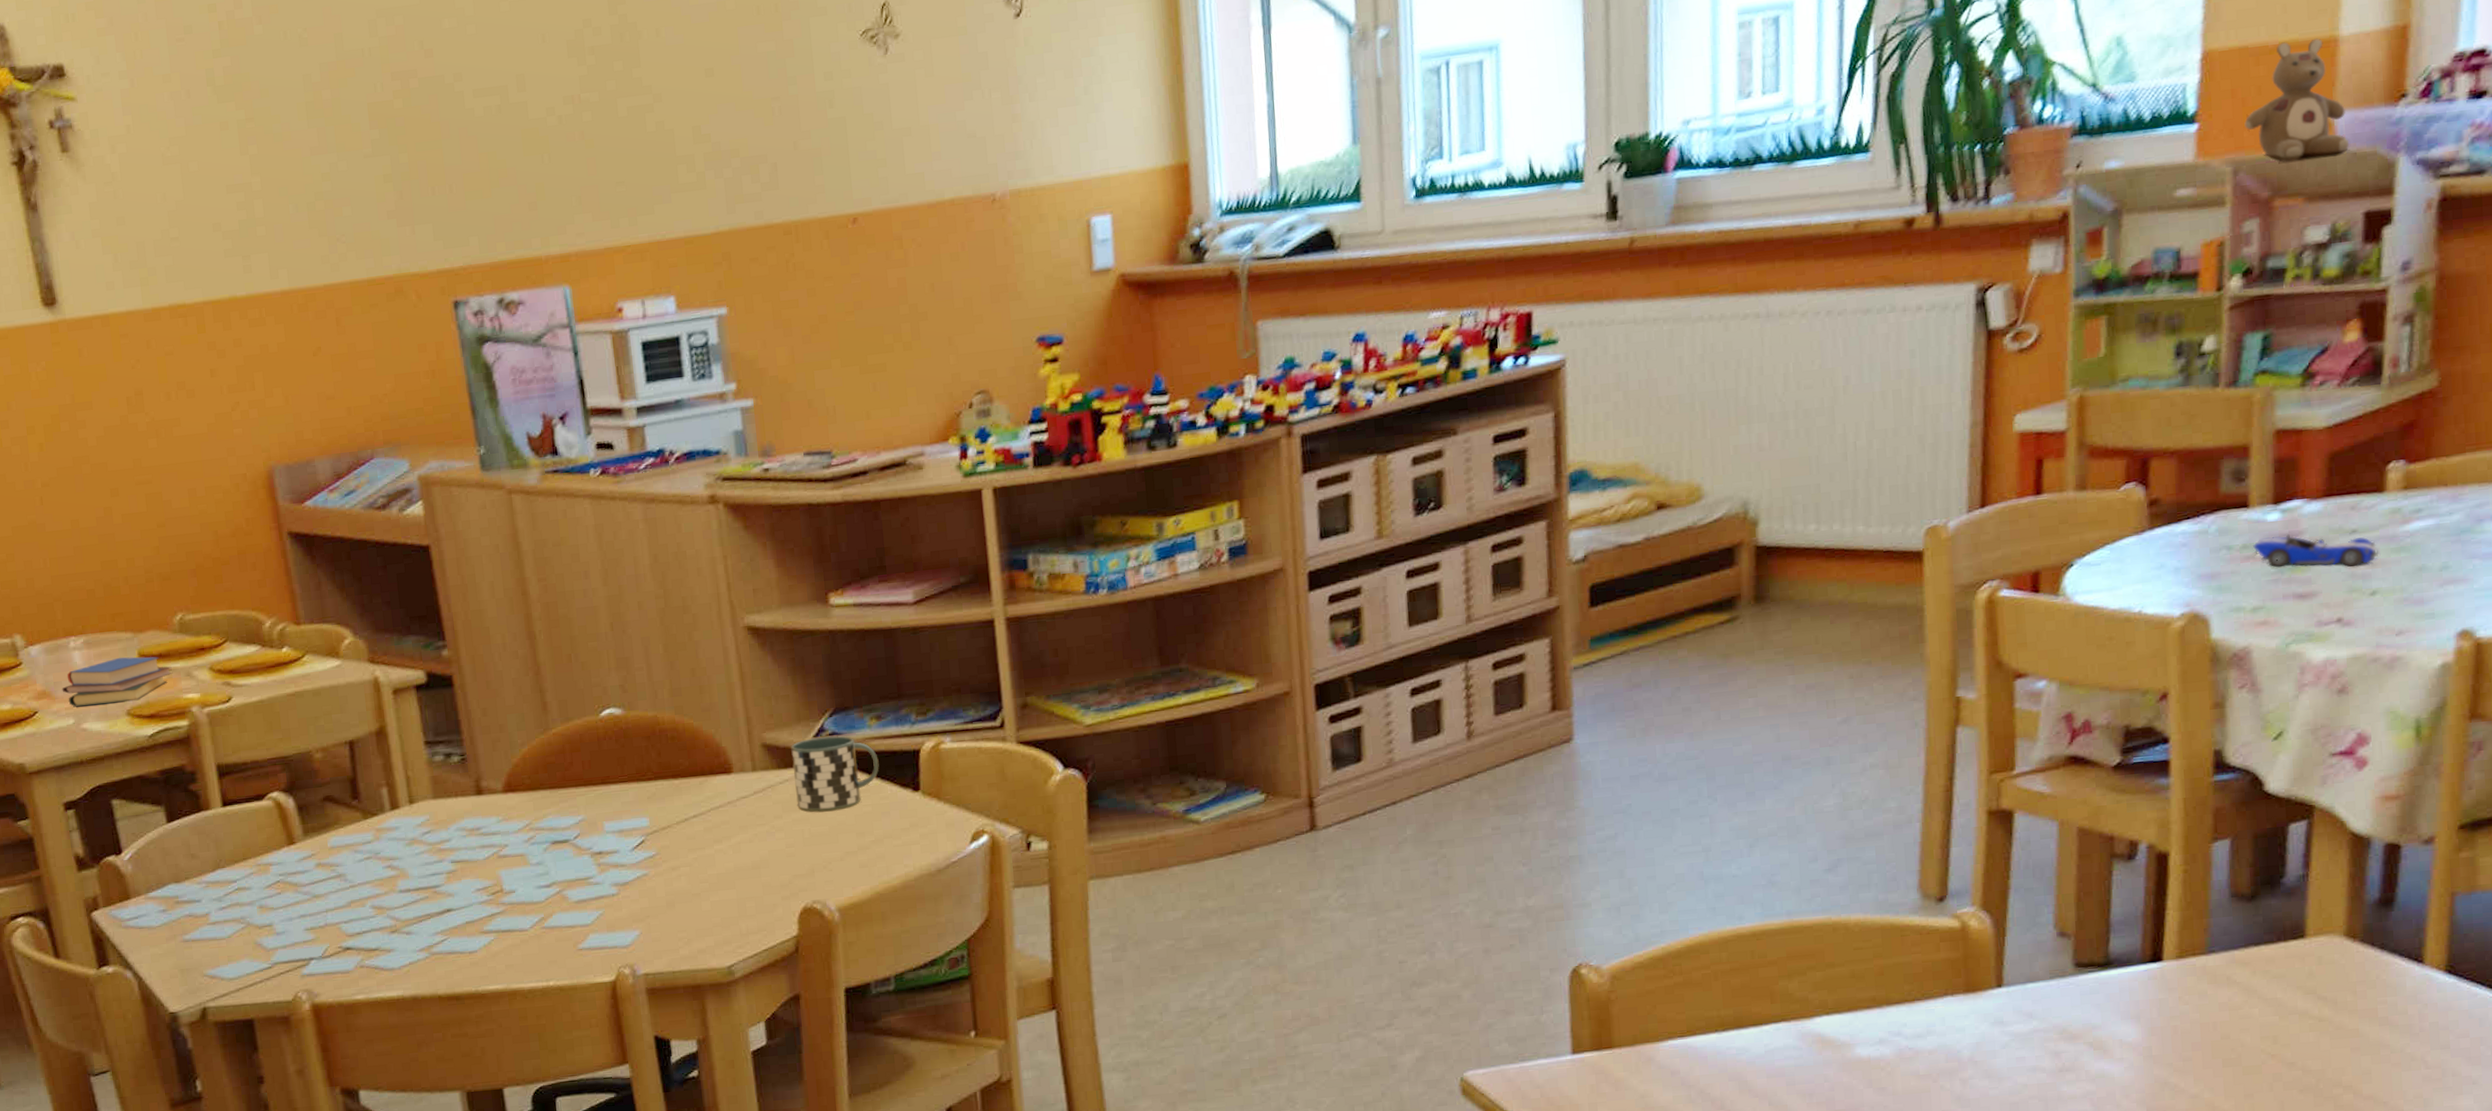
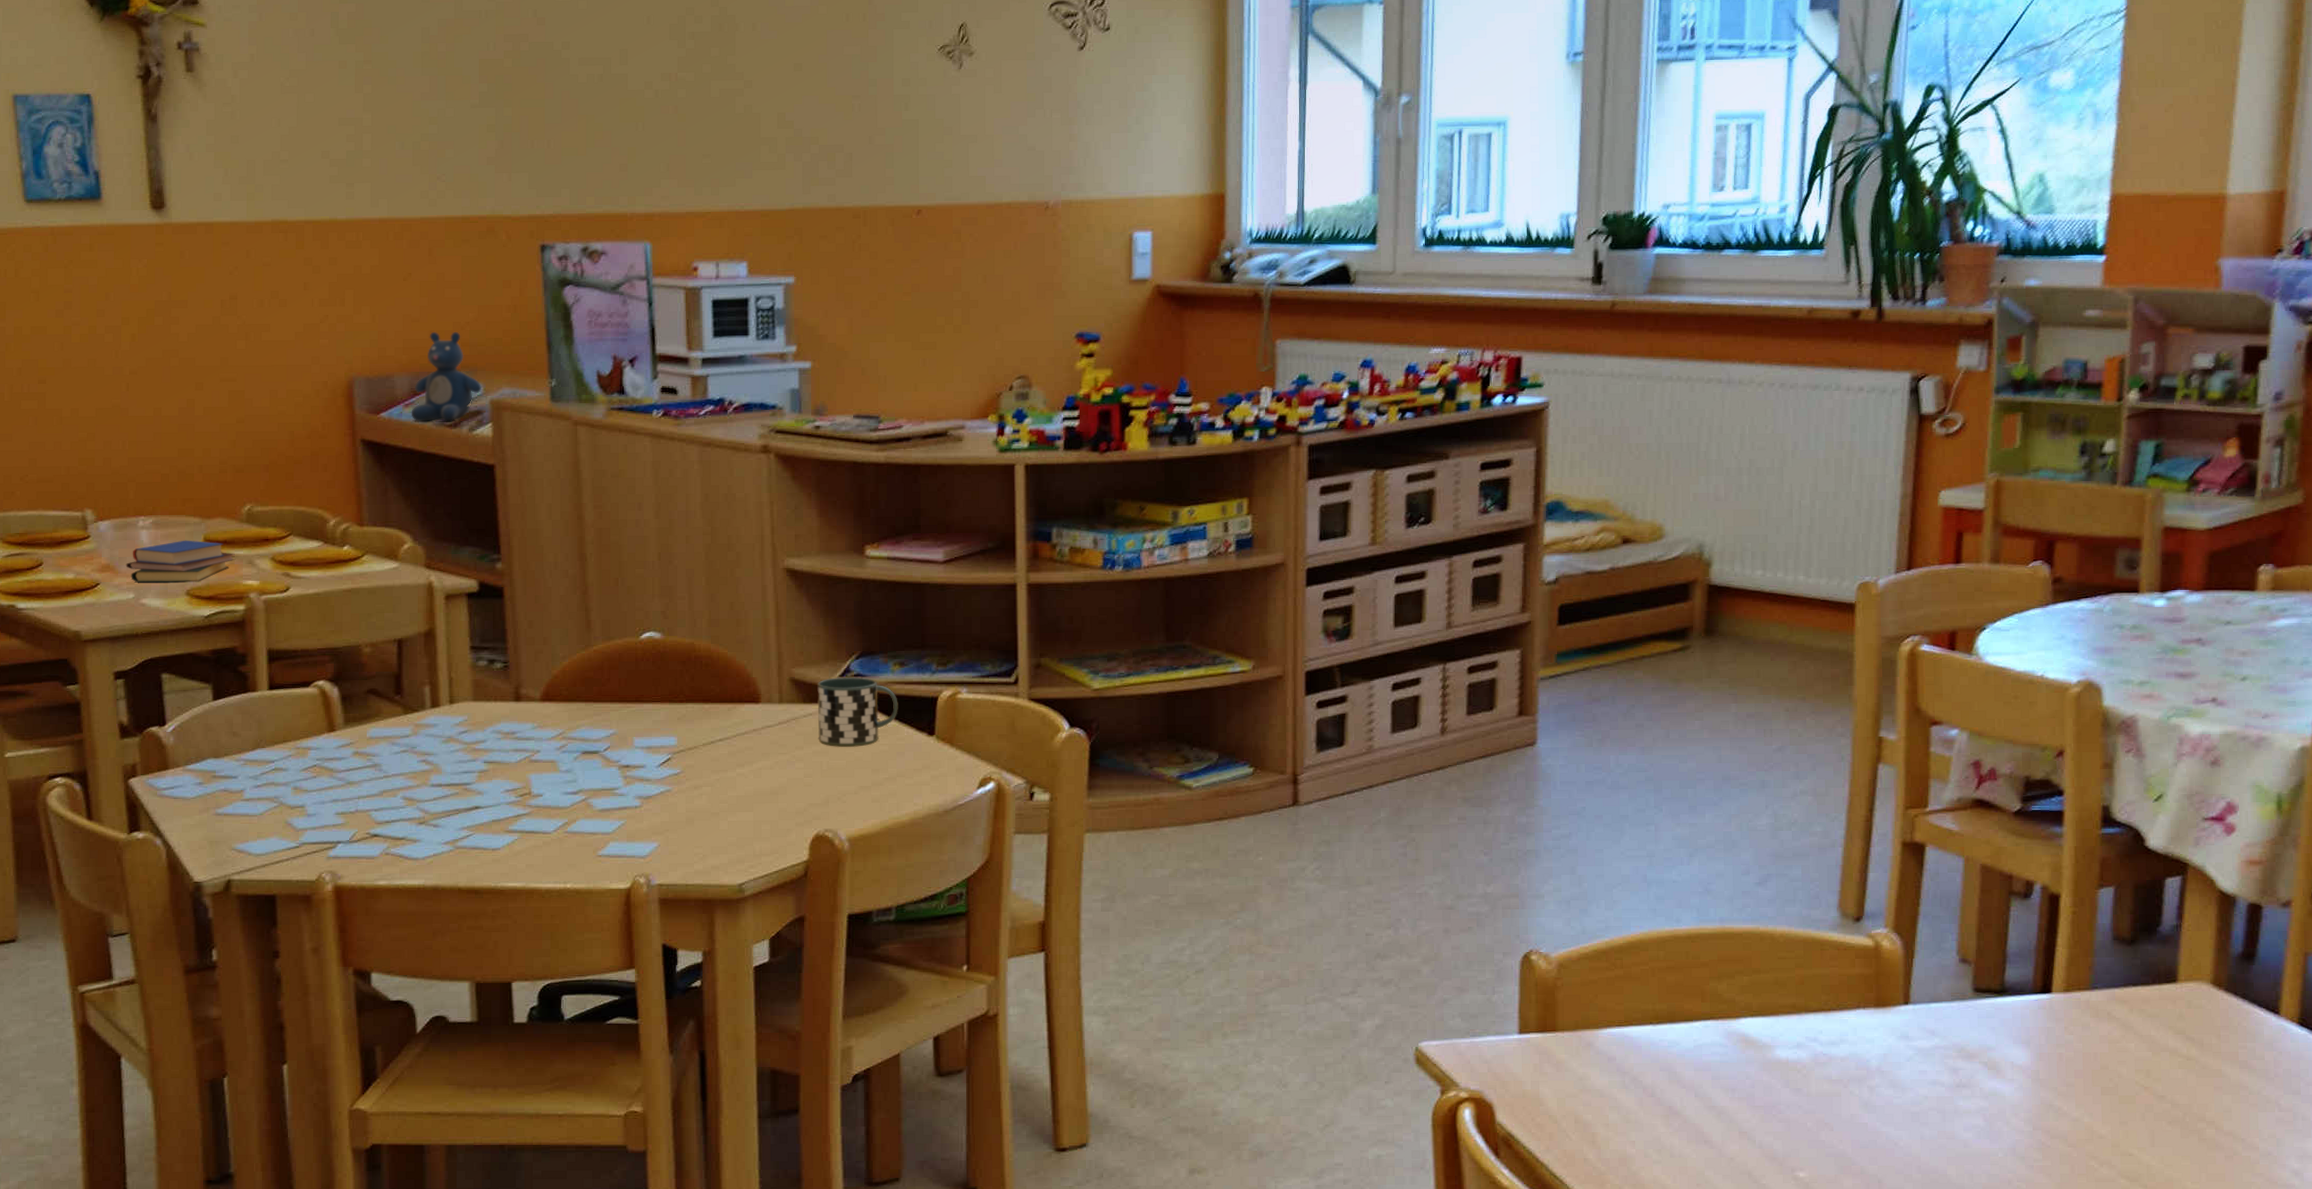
stuffed animal: none [336,406,408,507] -> present [411,331,483,422]
stuffed bear: present [2244,38,2350,163] -> none [2145,194,2233,296]
toy car: present [2253,533,2379,568] -> none [2142,619,2250,653]

